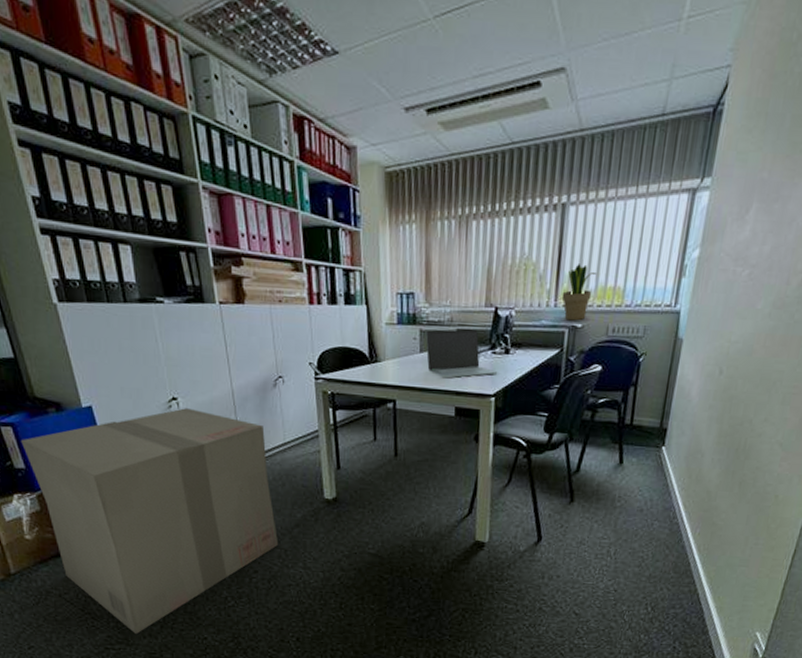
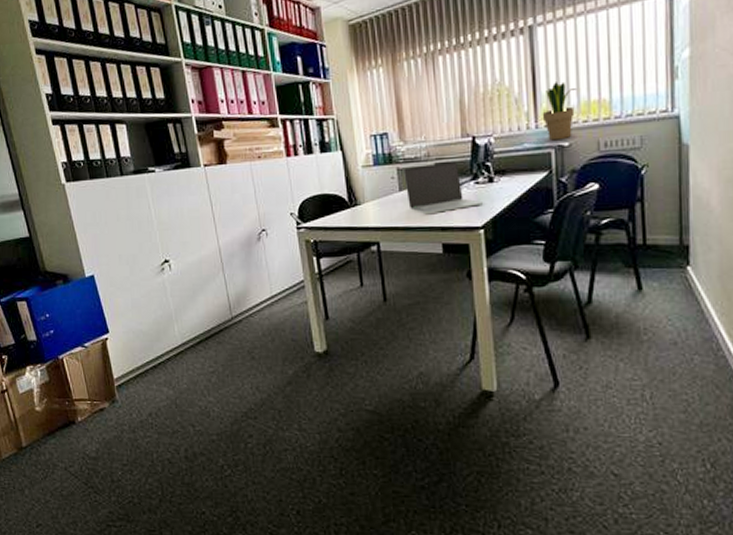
cardboard box: present [20,408,279,635] -> none [33,269,272,510]

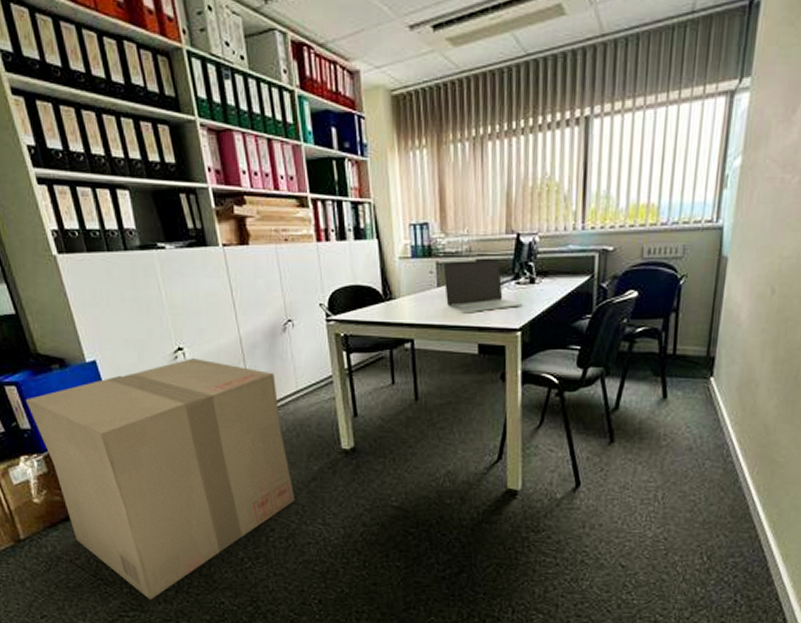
cardboard box: none [33,269,272,510] -> present [25,358,296,601]
potted plant: present [542,81,577,141] -> none [589,181,628,244]

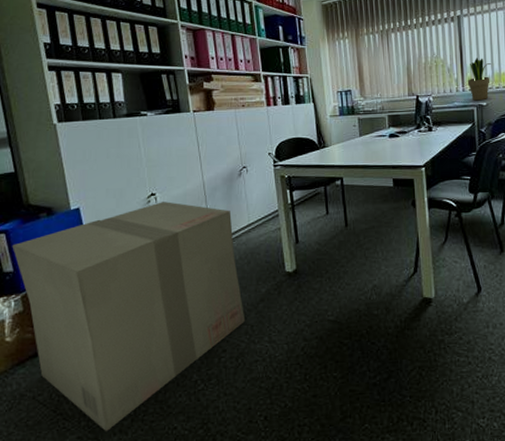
laptop: present [443,259,522,314] -> none [363,114,424,156]
potted plant: none [589,181,628,244] -> present [467,58,492,101]

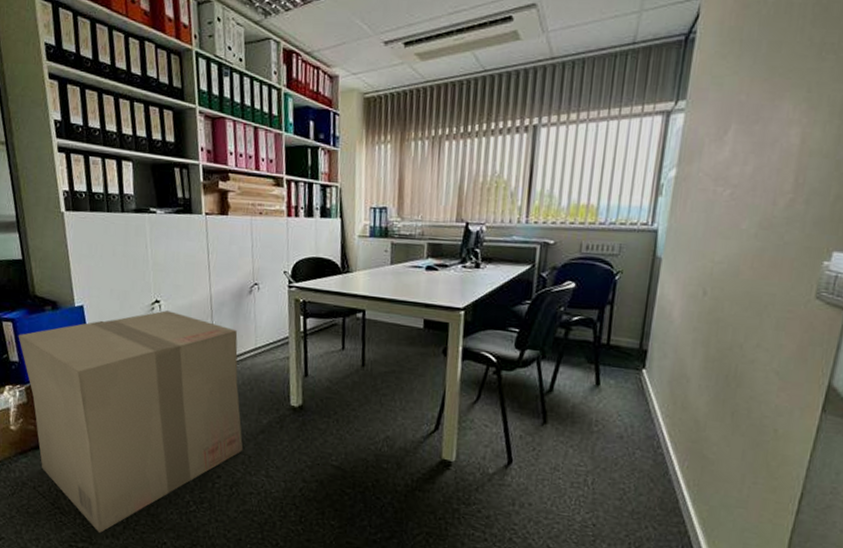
potted plant: present [467,58,492,101] -> none [533,182,569,238]

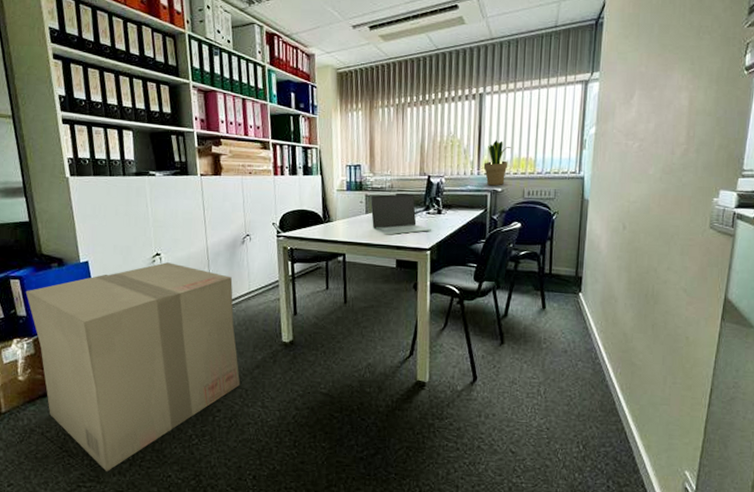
laptop: none [396,242,467,291] -> present [370,194,431,235]
potted plant: none [533,182,569,238] -> present [483,140,512,186]

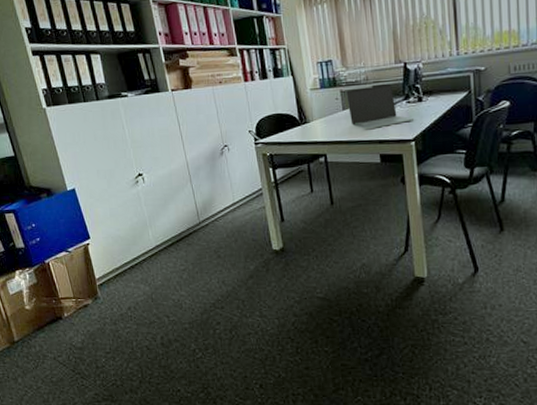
cardboard box: present [25,262,241,472] -> none [20,181,237,391]
potted plant: present [483,140,512,186] -> none [462,15,491,66]

